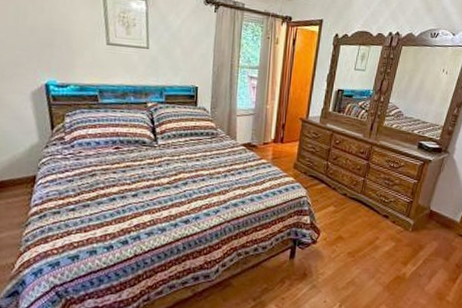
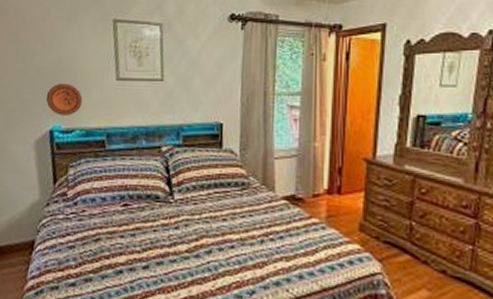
decorative plate: none [40,43,76,72] -> present [45,83,83,116]

